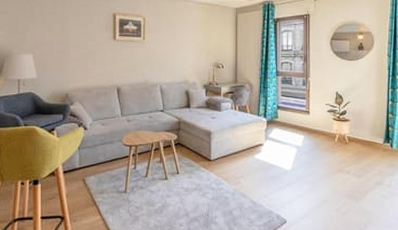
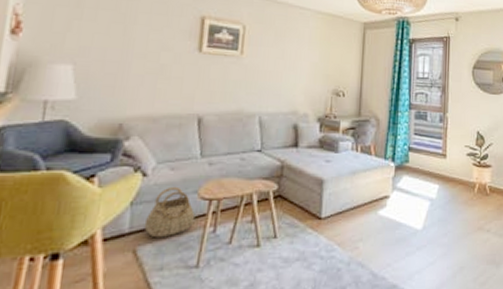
basket: none [88,137,121,172] -> present [144,186,196,238]

